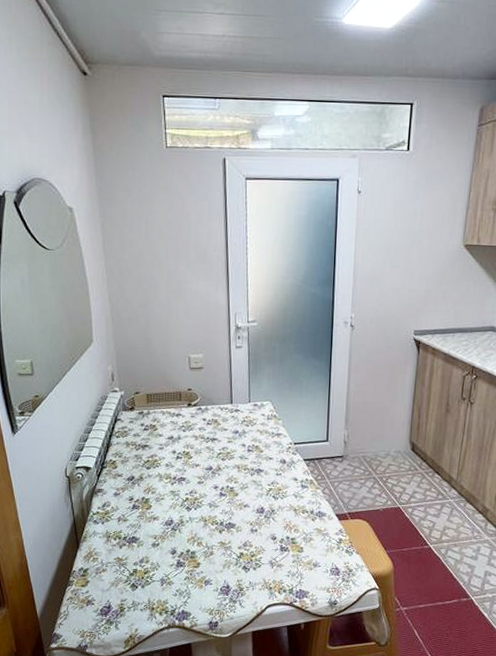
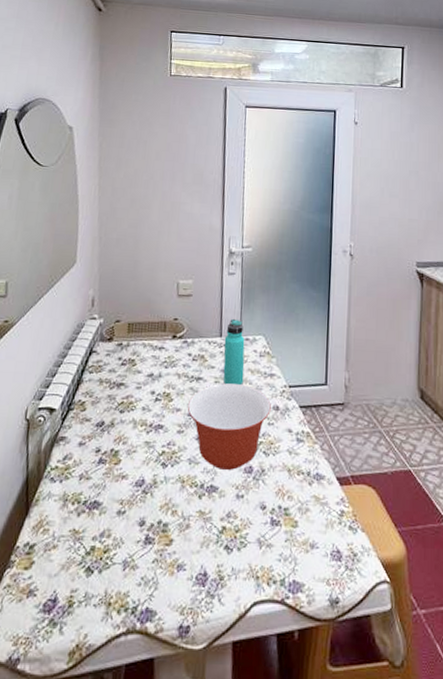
mixing bowl: none [205,442,279,511] -> present [187,383,271,470]
thermos bottle: none [234,387,254,444] -> present [223,318,245,386]

